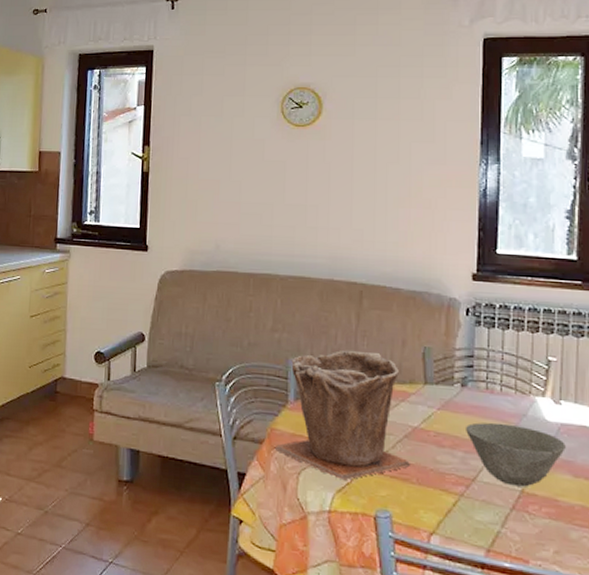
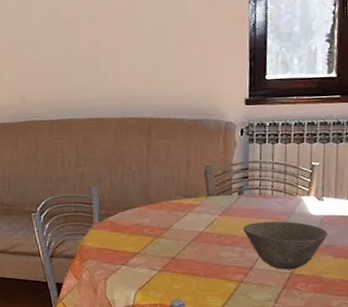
plant pot: present [274,349,411,481] -> none [85,174,199,280]

